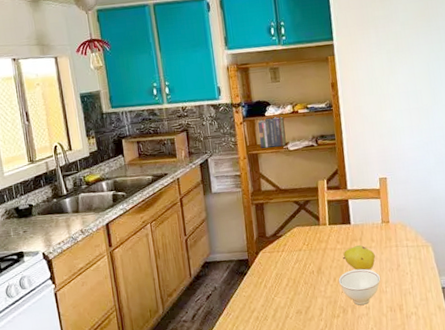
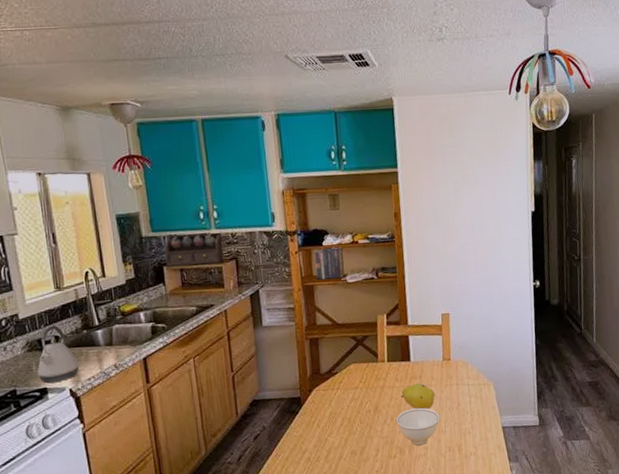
kettle: none [14,195,51,248] -> present [37,325,80,384]
spice rack: none [123,105,176,139] -> present [165,231,224,267]

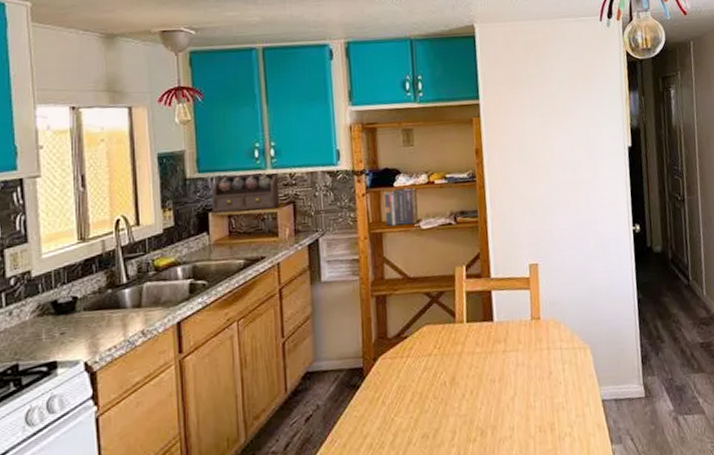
kettle: present [37,325,80,384] -> none [46,284,99,356]
bowl: present [396,407,440,446] -> none [476,377,529,425]
fruit: present [401,383,435,409] -> none [482,348,522,380]

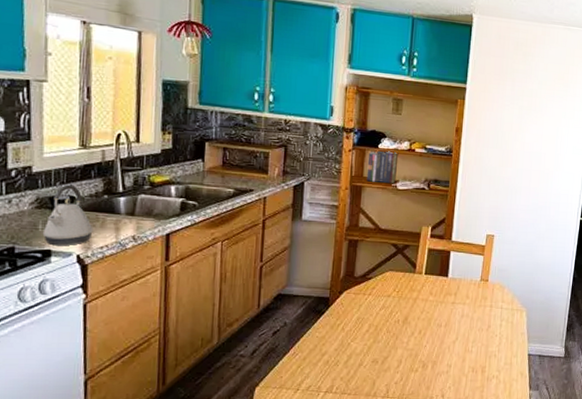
kettle: none [46,284,99,356] -> present [42,184,93,246]
spice rack: present [211,170,280,213] -> none [208,110,275,148]

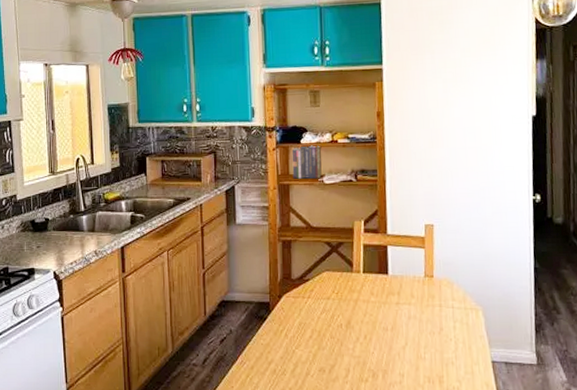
kettle: present [42,184,93,246] -> none [27,208,64,264]

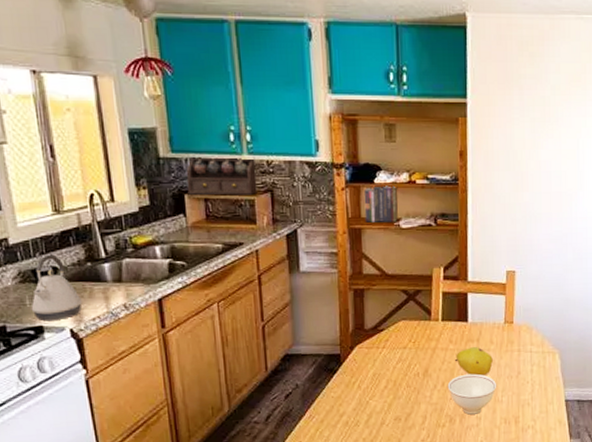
kettle: none [27,208,64,264] -> present [31,254,82,321]
spice rack: none [148,124,203,157] -> present [186,157,257,195]
bowl: none [369,327,420,371] -> present [447,373,497,415]
fruit: none [376,300,414,330] -> present [454,347,493,376]

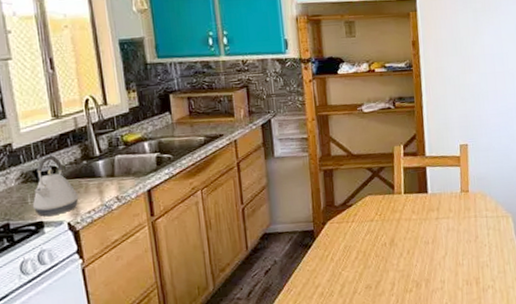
spice rack: present [186,157,257,195] -> none [171,57,235,95]
books: present [364,184,398,223] -> none [329,75,361,109]
bowl: present [447,373,497,415] -> none [412,240,458,279]
fruit: present [454,347,493,376] -> none [417,215,453,242]

